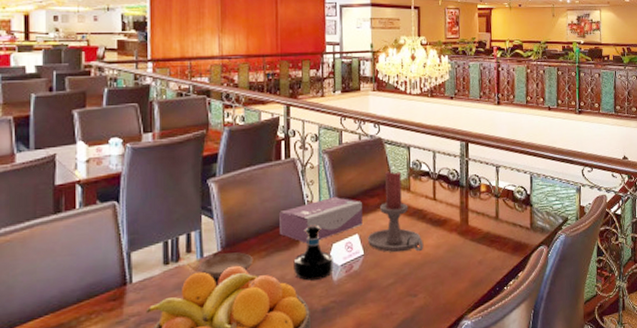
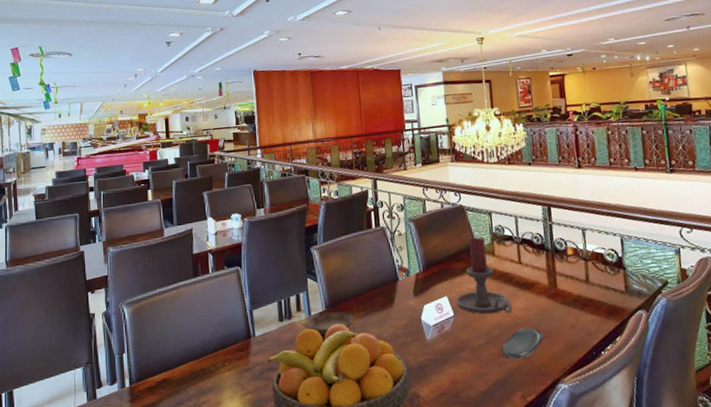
tissue box: present [278,196,363,244] -> none [373,260,451,305]
tequila bottle: present [293,225,333,281] -> none [389,287,426,339]
oval tray: none [409,266,451,298] -> present [501,328,543,360]

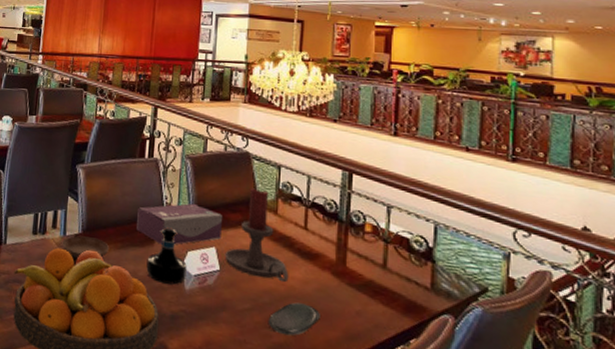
tissue box: none [373,260,451,305] -> present [136,203,222,245]
tequila bottle: none [389,287,426,339] -> present [146,227,187,285]

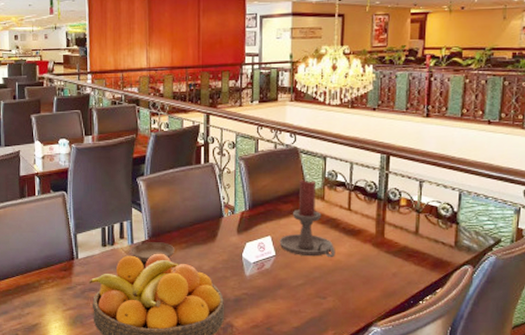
tissue box: present [136,203,222,245] -> none [197,200,275,240]
tequila bottle: present [146,227,187,285] -> none [210,224,246,273]
oval tray: present [268,302,320,336] -> none [318,273,363,301]

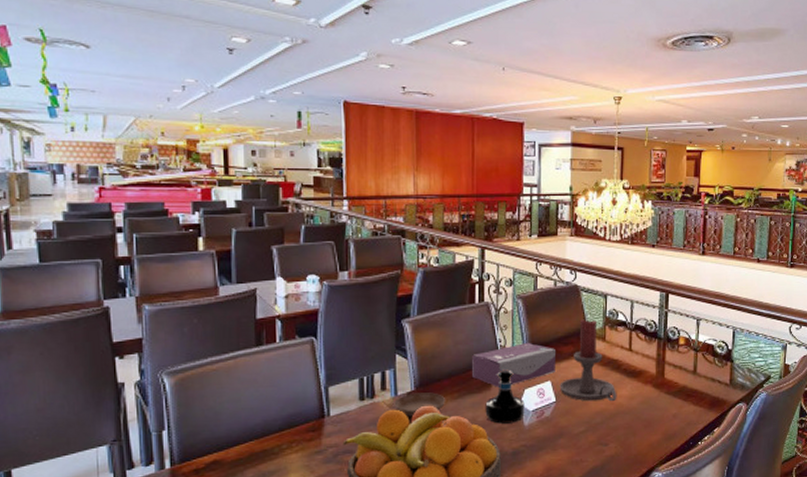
tissue box: none [197,200,275,240] -> present [471,342,555,387]
tequila bottle: none [210,224,246,273] -> present [485,369,525,424]

